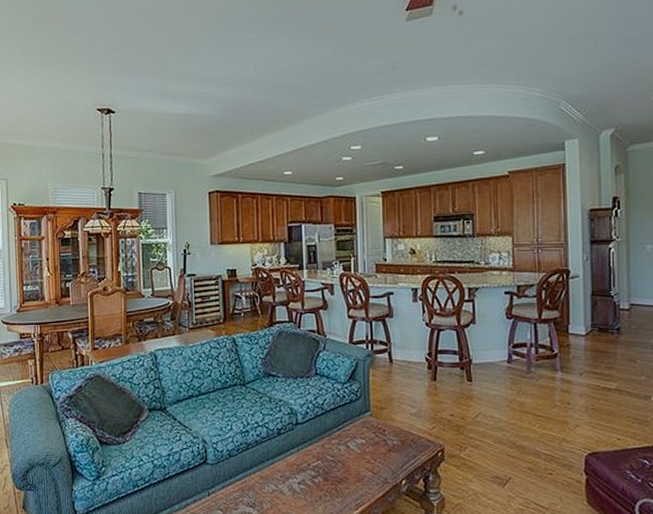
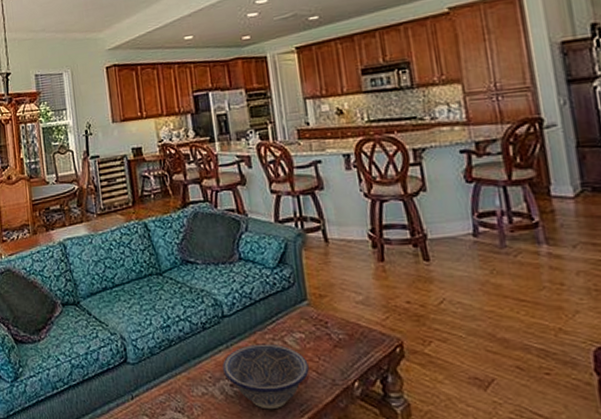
decorative bowl: none [293,448,366,504] -> present [222,343,309,410]

